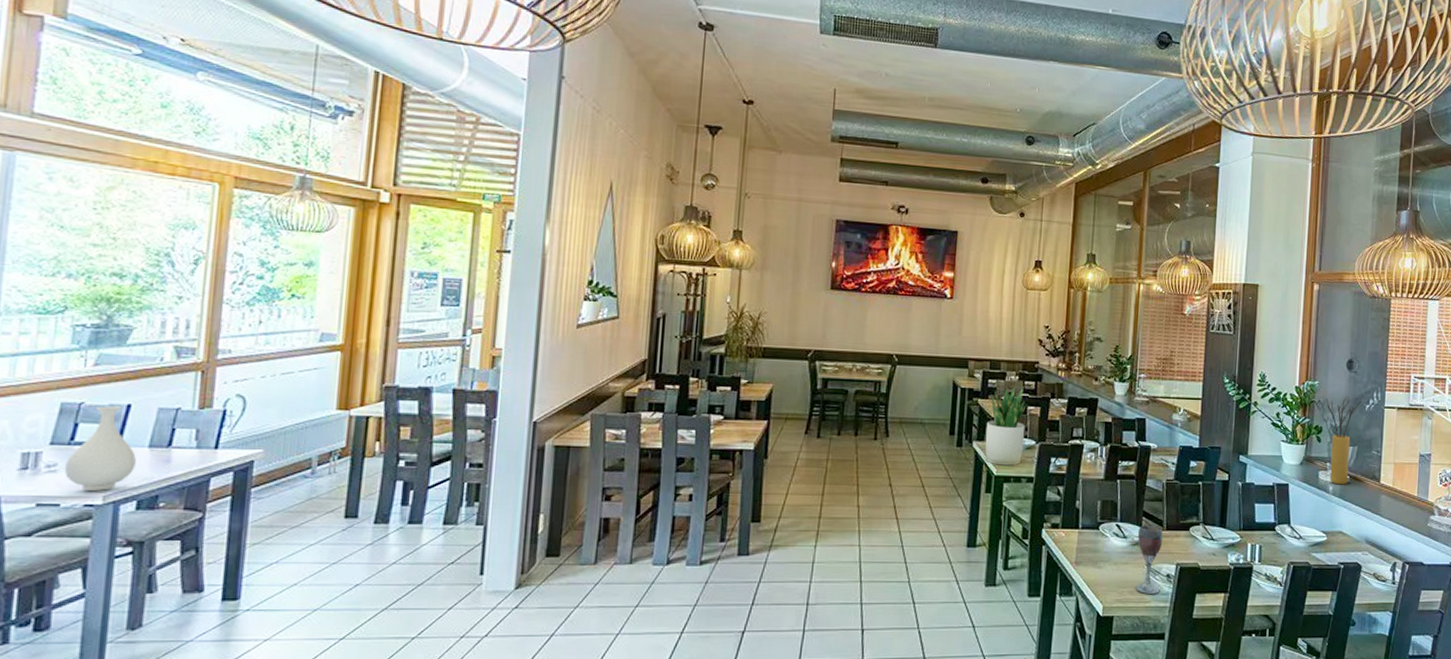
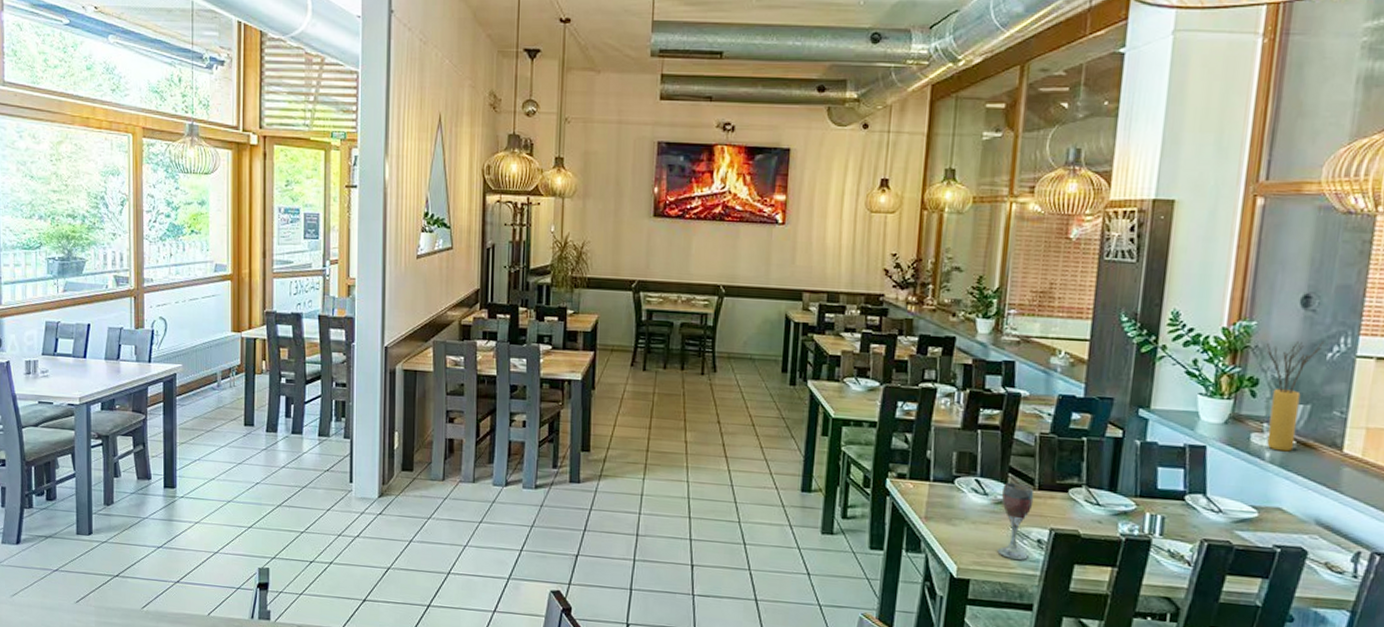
vase: present [64,406,136,491] -> none [52,325,97,393]
planter: present [985,386,1027,466] -> none [821,321,870,409]

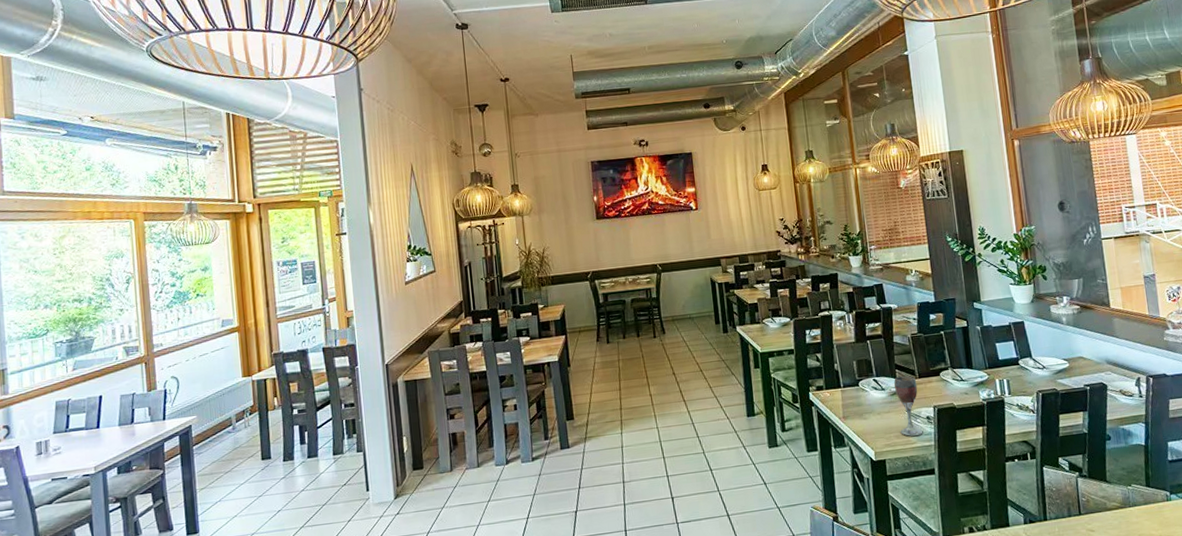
vase: present [1266,340,1325,452] -> none [1045,231,1080,316]

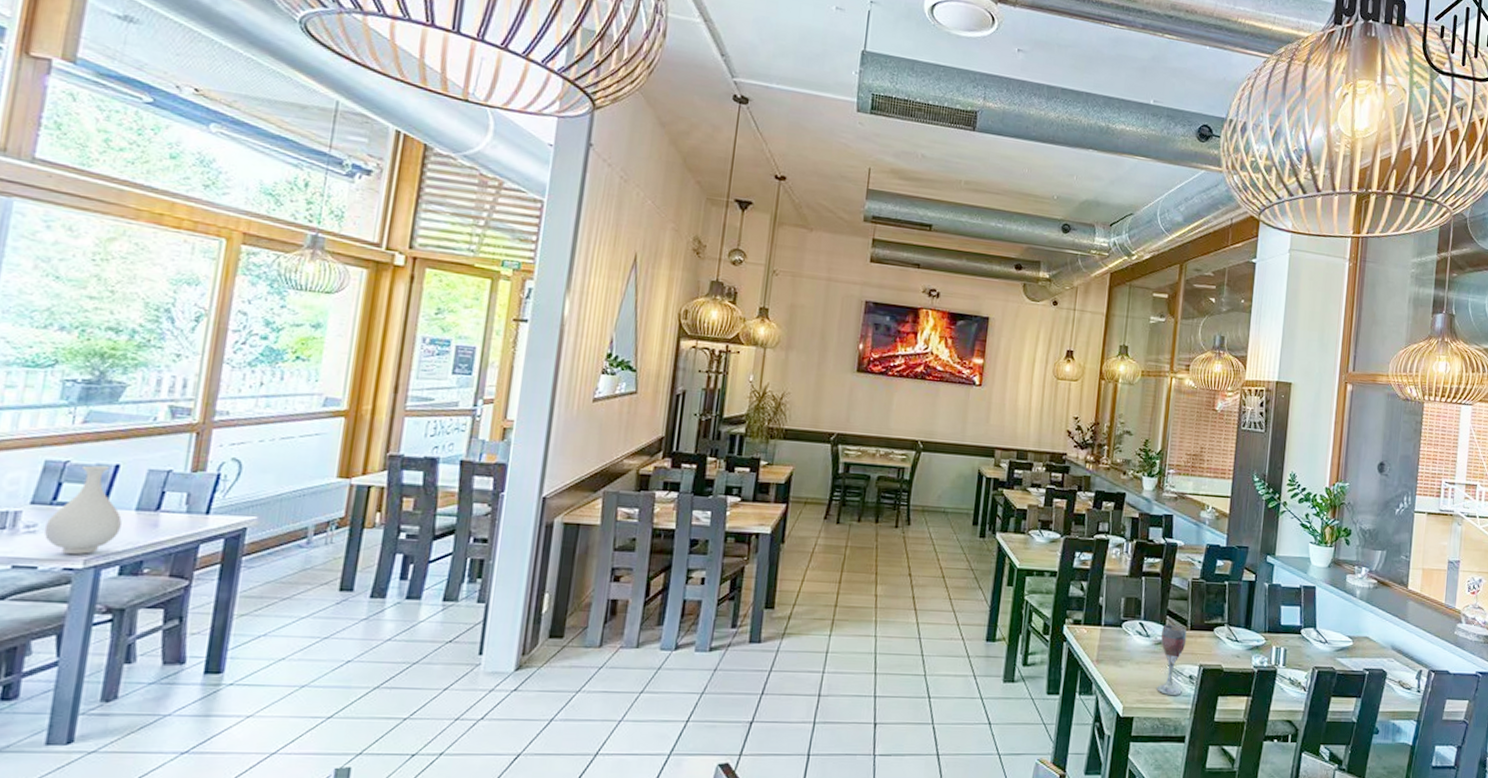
vase: none [65,398,112,465] -> present [44,465,122,554]

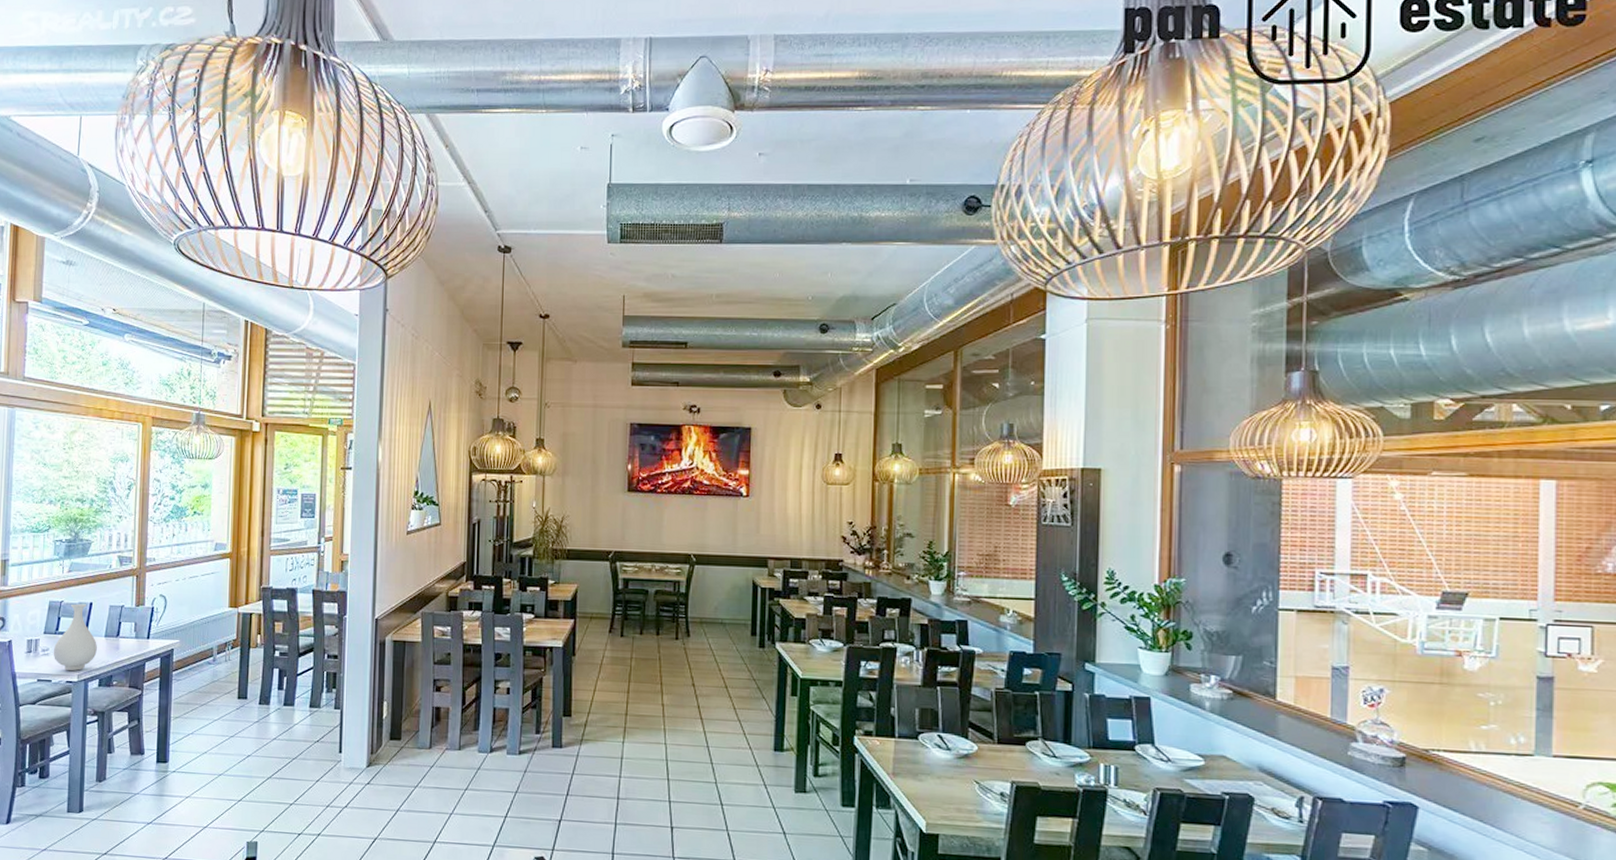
cup: present [1157,624,1187,695] -> none [963,736,994,813]

